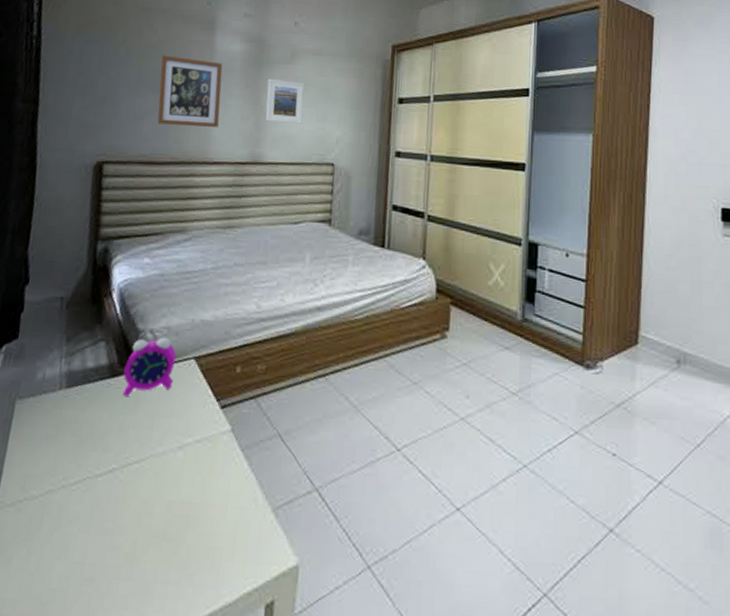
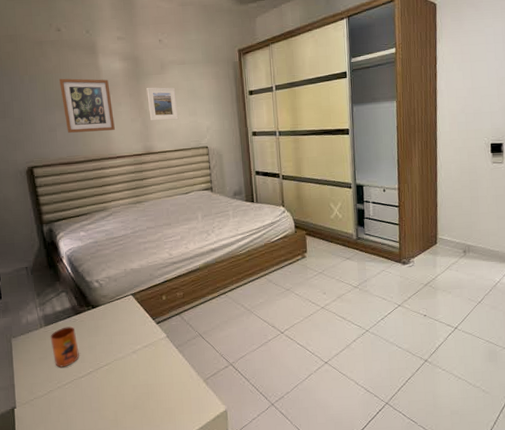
mug: none [65,393,107,456] -> present [50,326,79,368]
alarm clock: present [123,330,177,397] -> none [83,280,120,326]

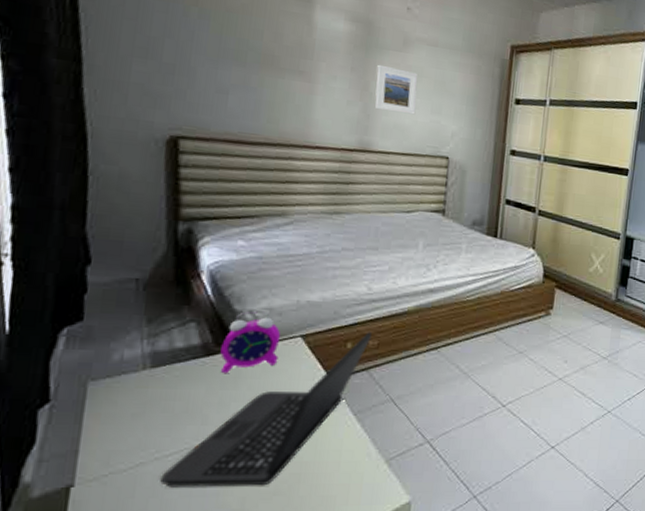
mug: present [50,326,79,368] -> none [155,371,202,430]
wall art: present [58,78,115,133] -> none [245,23,324,110]
laptop: none [64,285,178,406] -> present [160,331,372,487]
alarm clock: none [83,280,120,326] -> present [220,311,281,374]

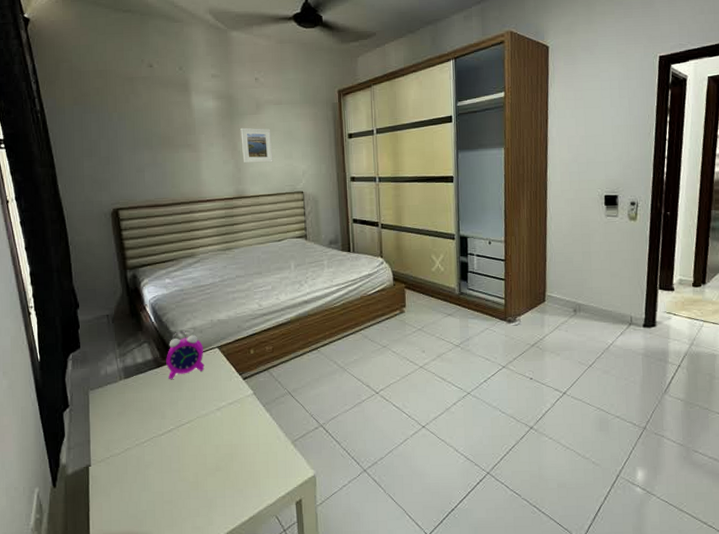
laptop: present [160,331,372,487] -> none [141,339,267,466]

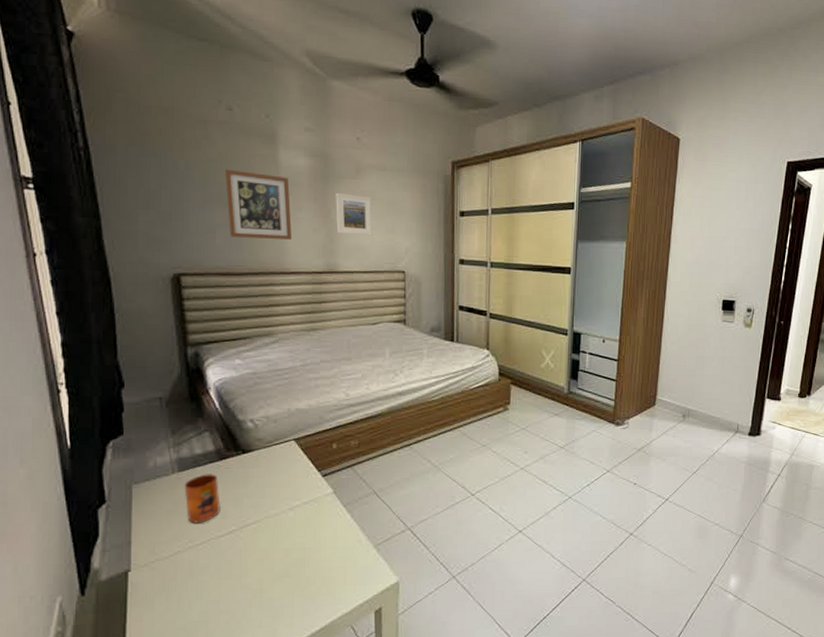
mug: none [130,380,160,424] -> present [184,474,220,523]
wall art: none [149,116,206,174] -> present [224,169,292,240]
alarm clock: present [166,330,205,380] -> none [231,419,278,475]

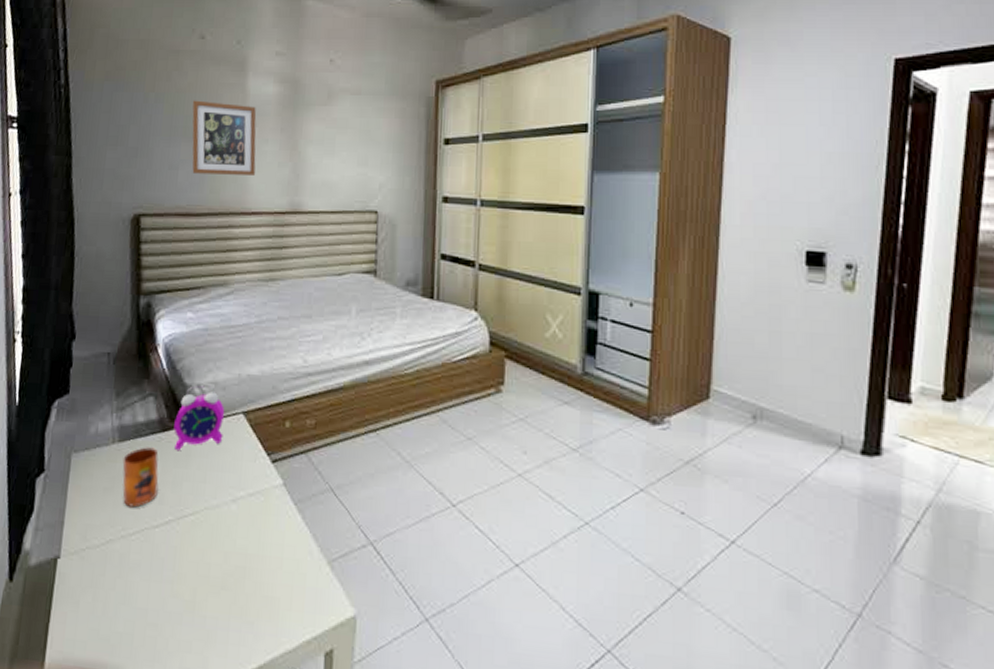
alarm clock: none [231,419,278,475] -> present [174,385,225,451]
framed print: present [335,192,373,235] -> none [303,121,343,169]

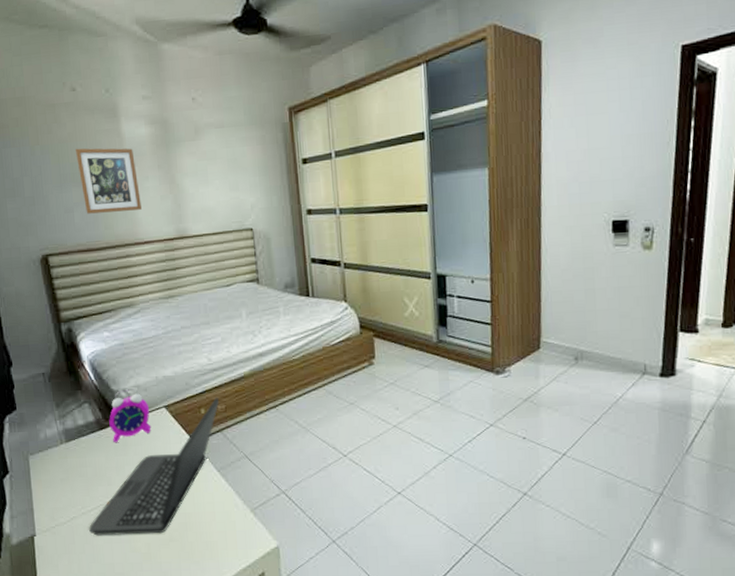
mug: present [122,447,159,508] -> none [72,443,106,491]
laptop: none [125,408,309,578] -> present [89,397,219,536]

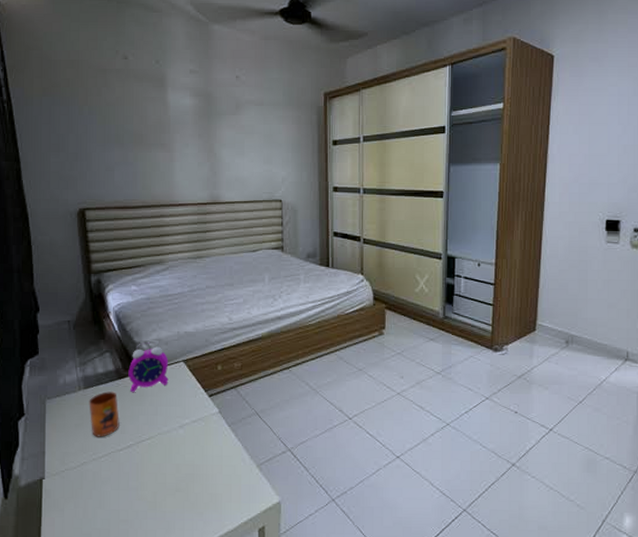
mug: none [72,443,106,491] -> present [89,391,120,437]
wall art: present [75,148,142,214] -> none [121,112,179,174]
laptop: present [89,397,219,536] -> none [98,355,235,484]

